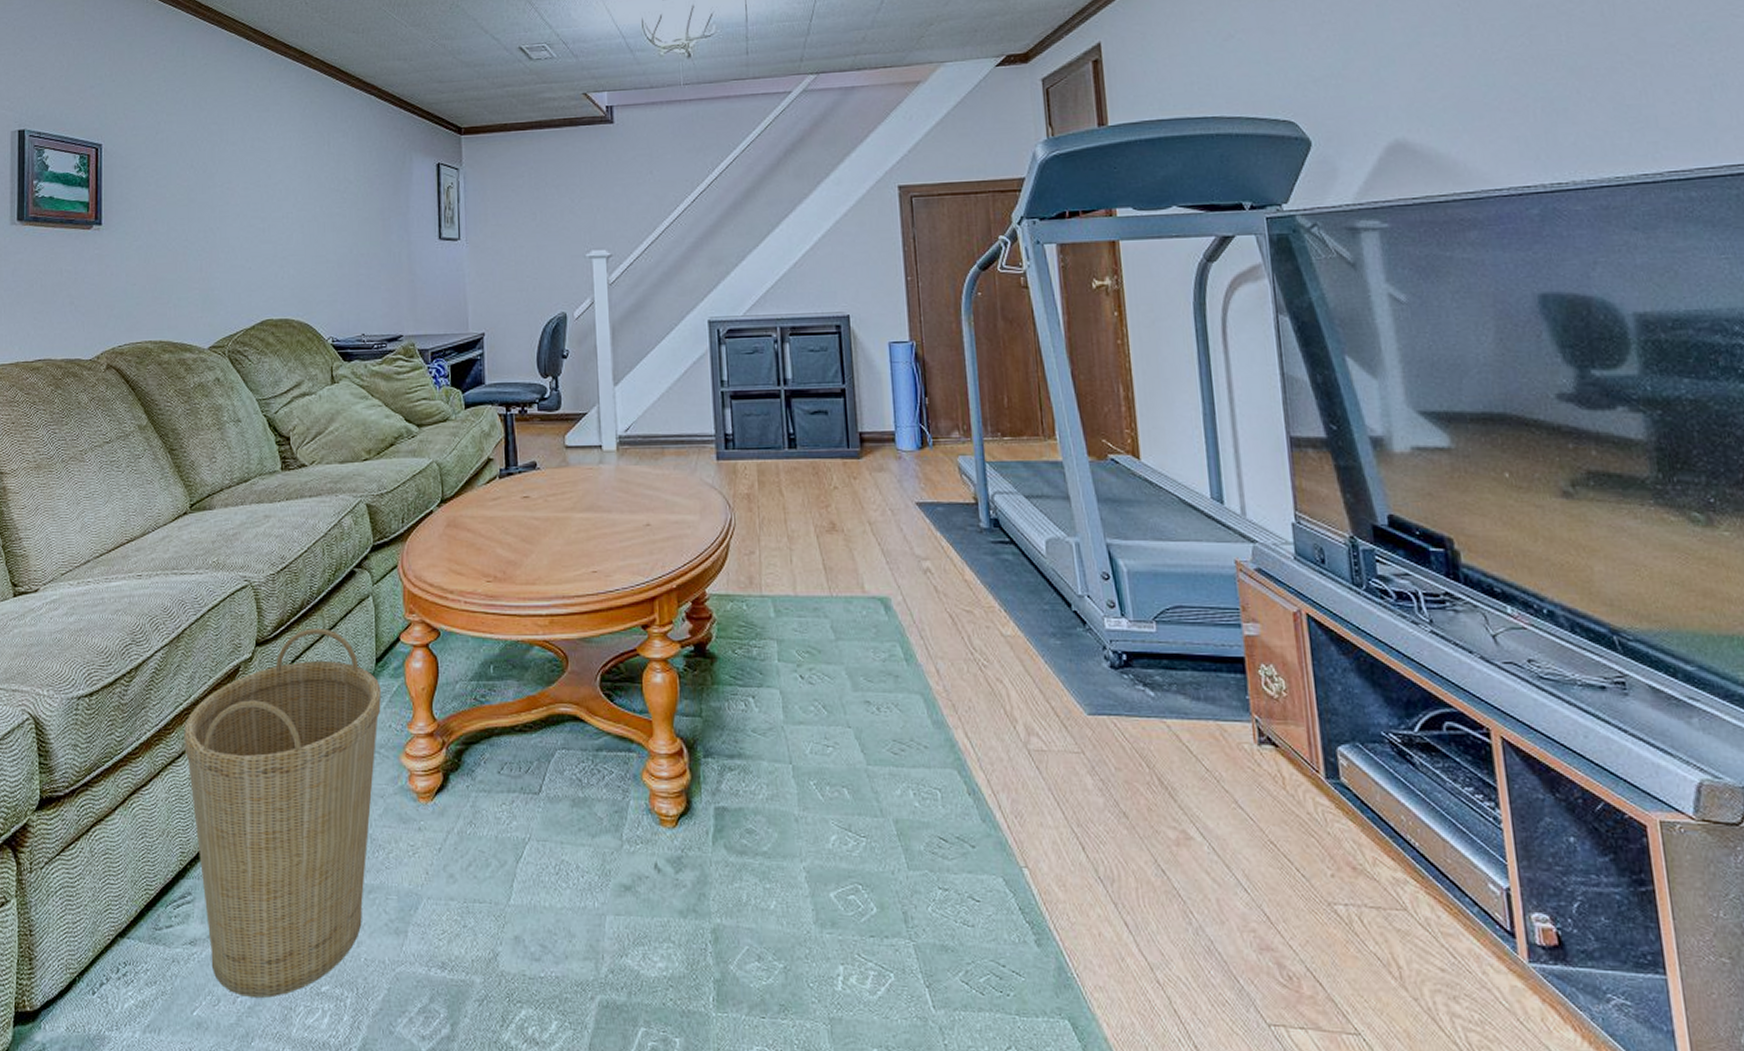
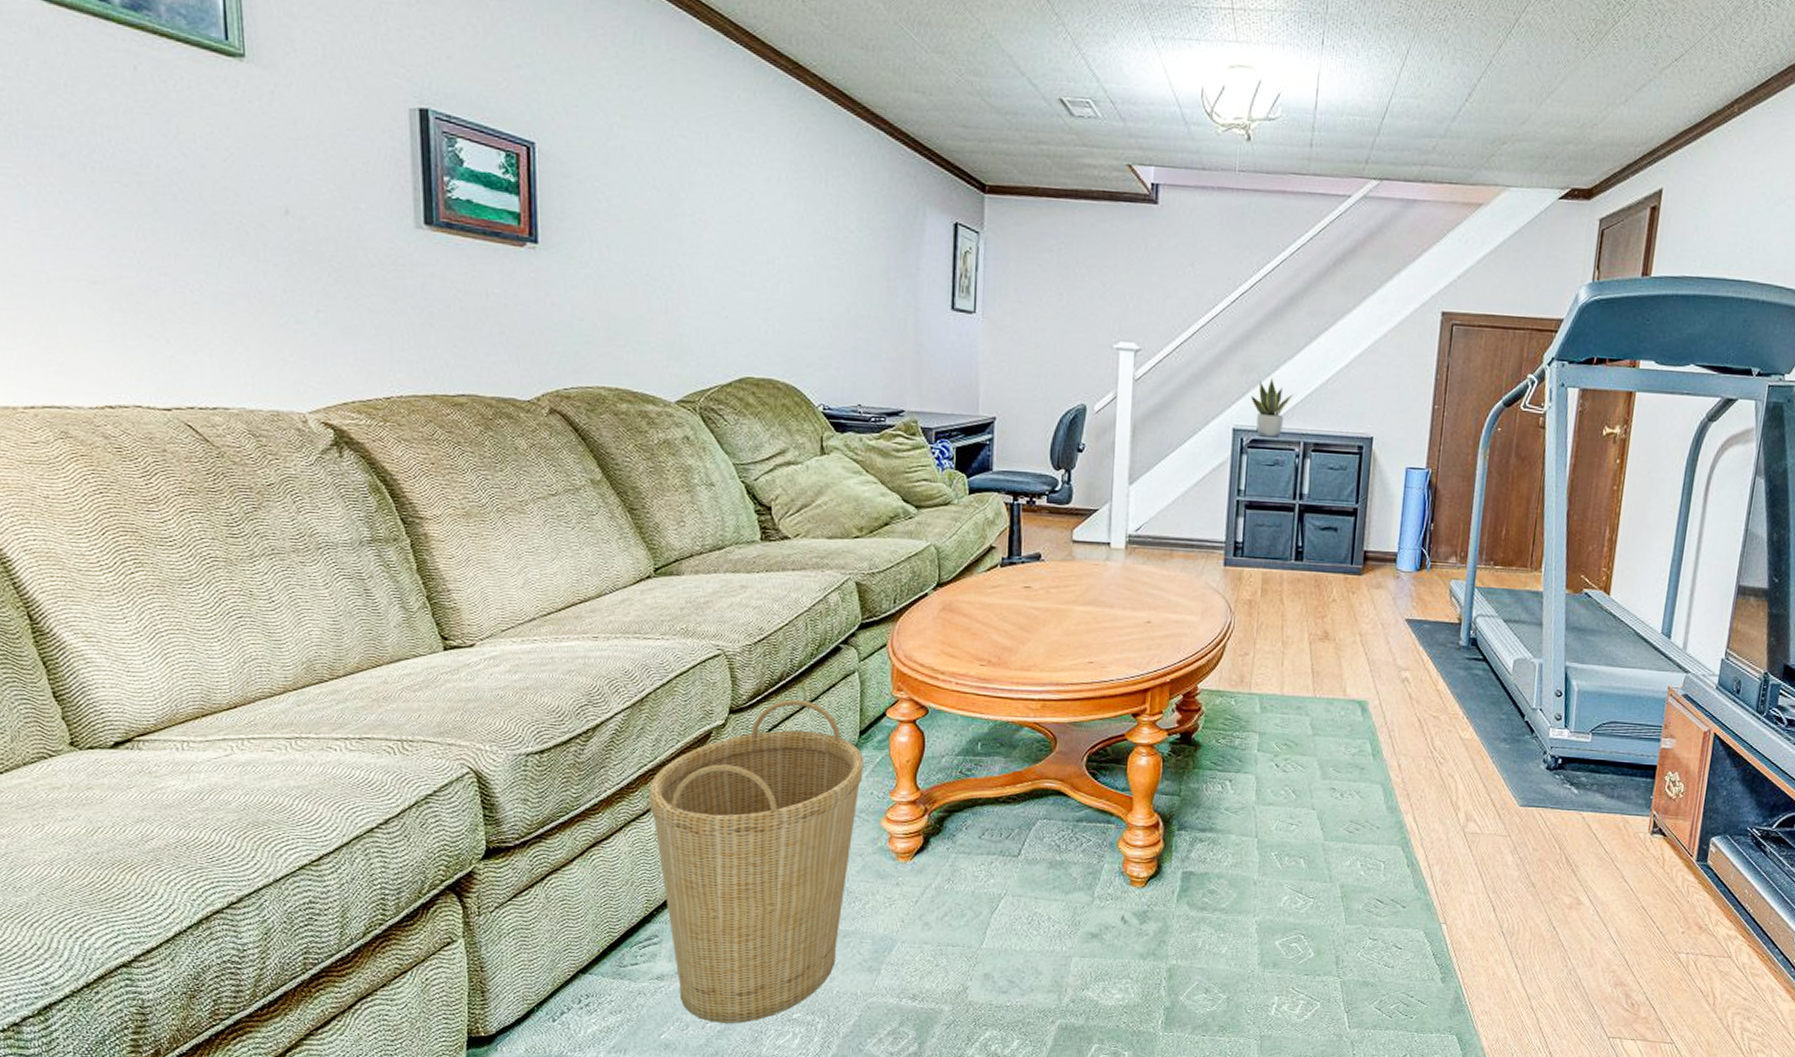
potted plant: none [722,268,764,328] -> present [1251,378,1294,439]

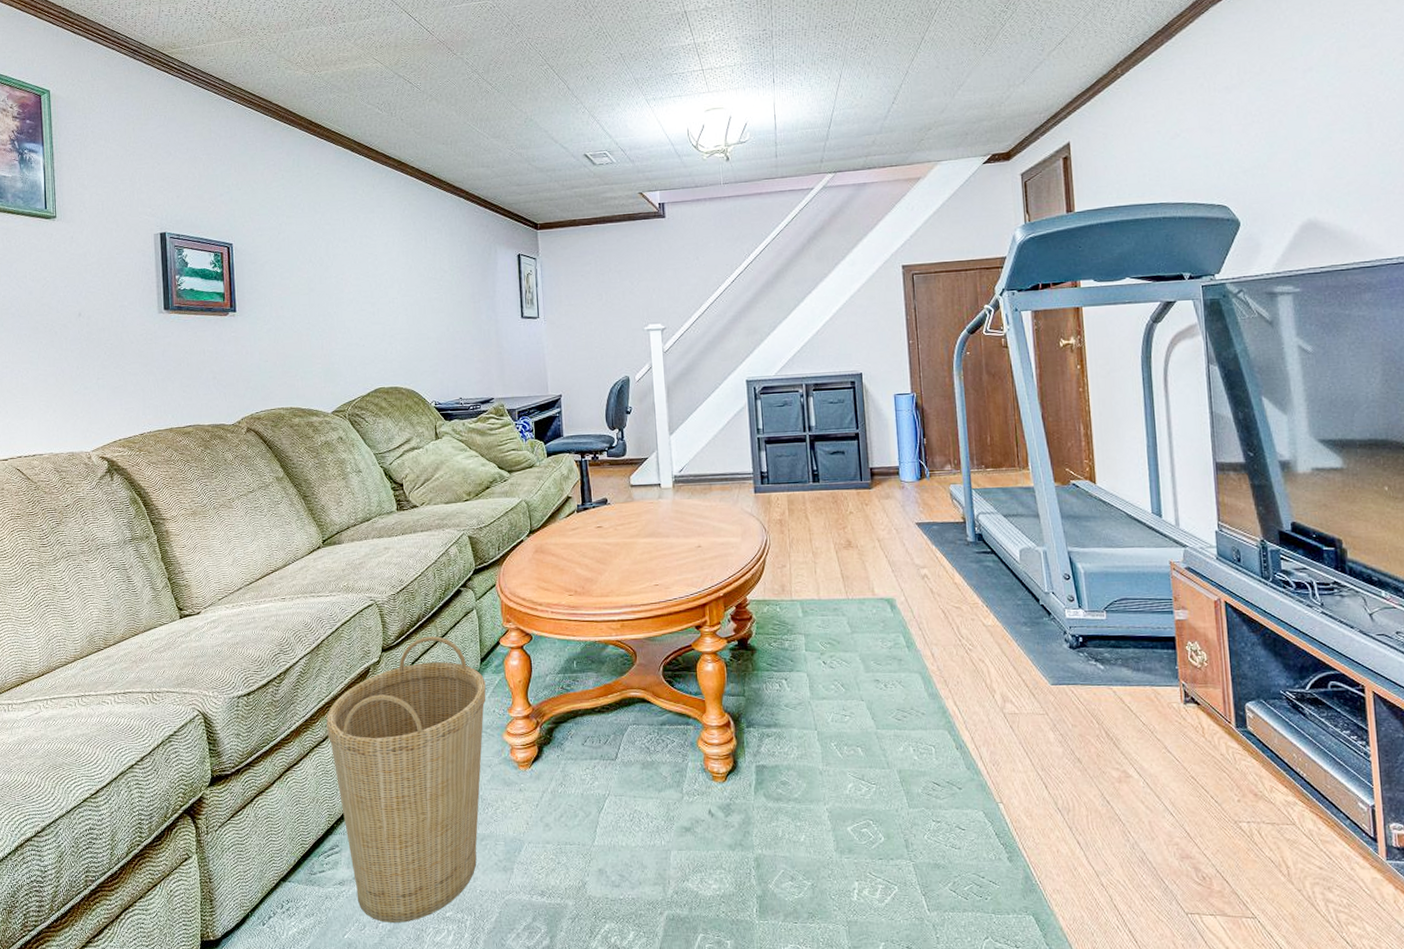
potted plant: present [1251,378,1294,439] -> none [757,336,792,385]

